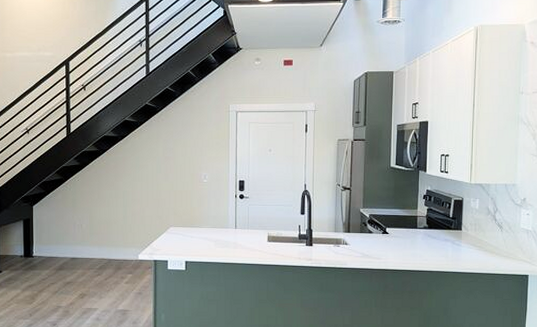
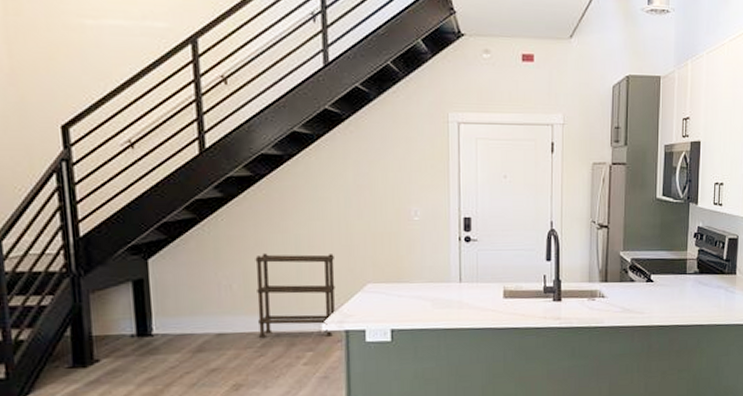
towel rack: none [97,203,148,264] -> present [255,252,336,338]

